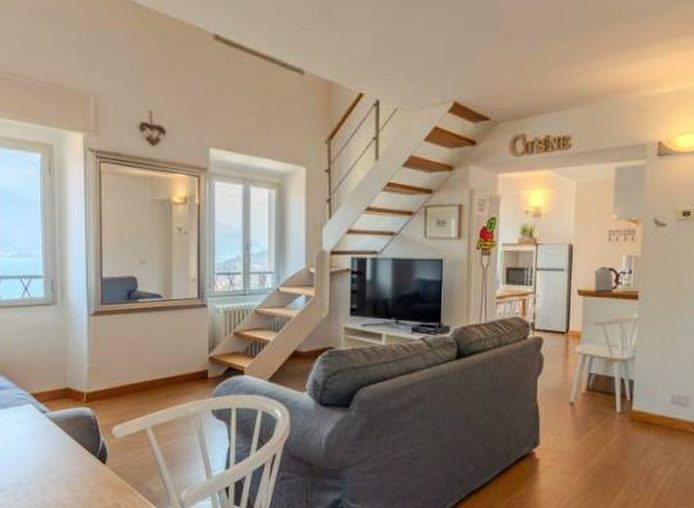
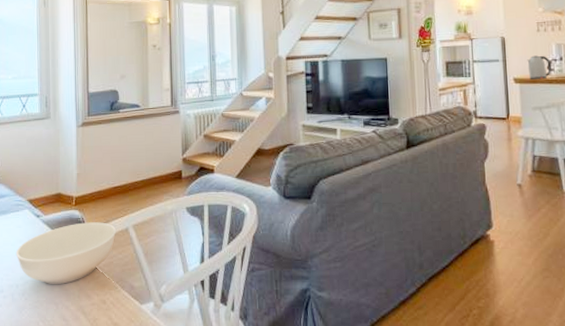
bowl: none [18,421,133,486] -> present [15,222,117,285]

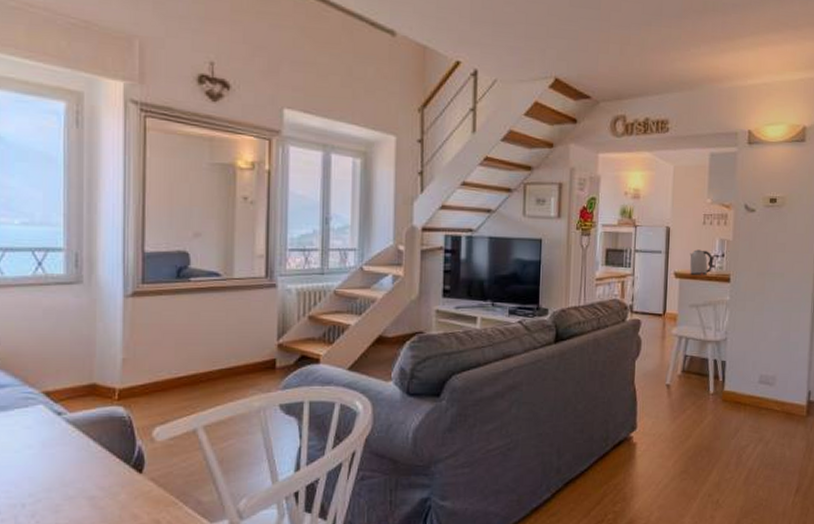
bowl: present [15,222,117,285] -> none [21,422,180,503]

